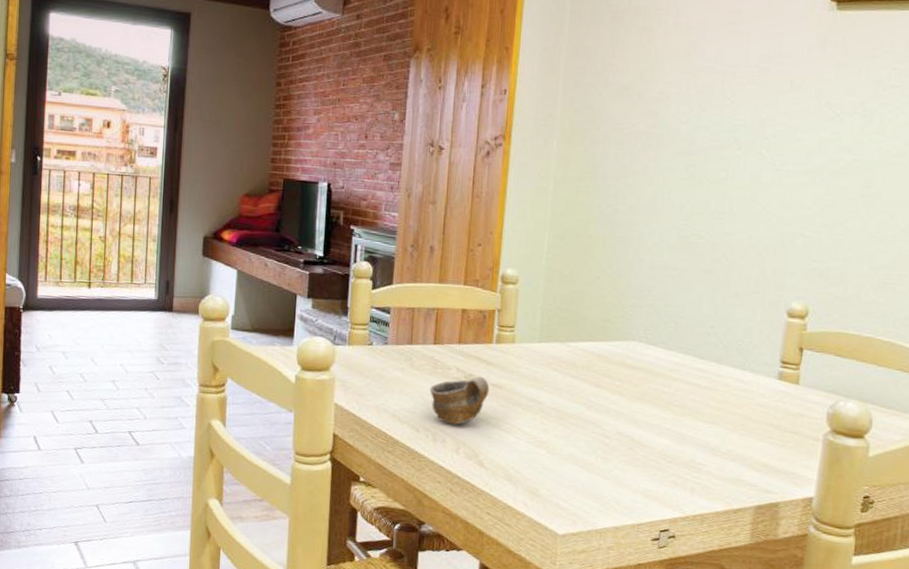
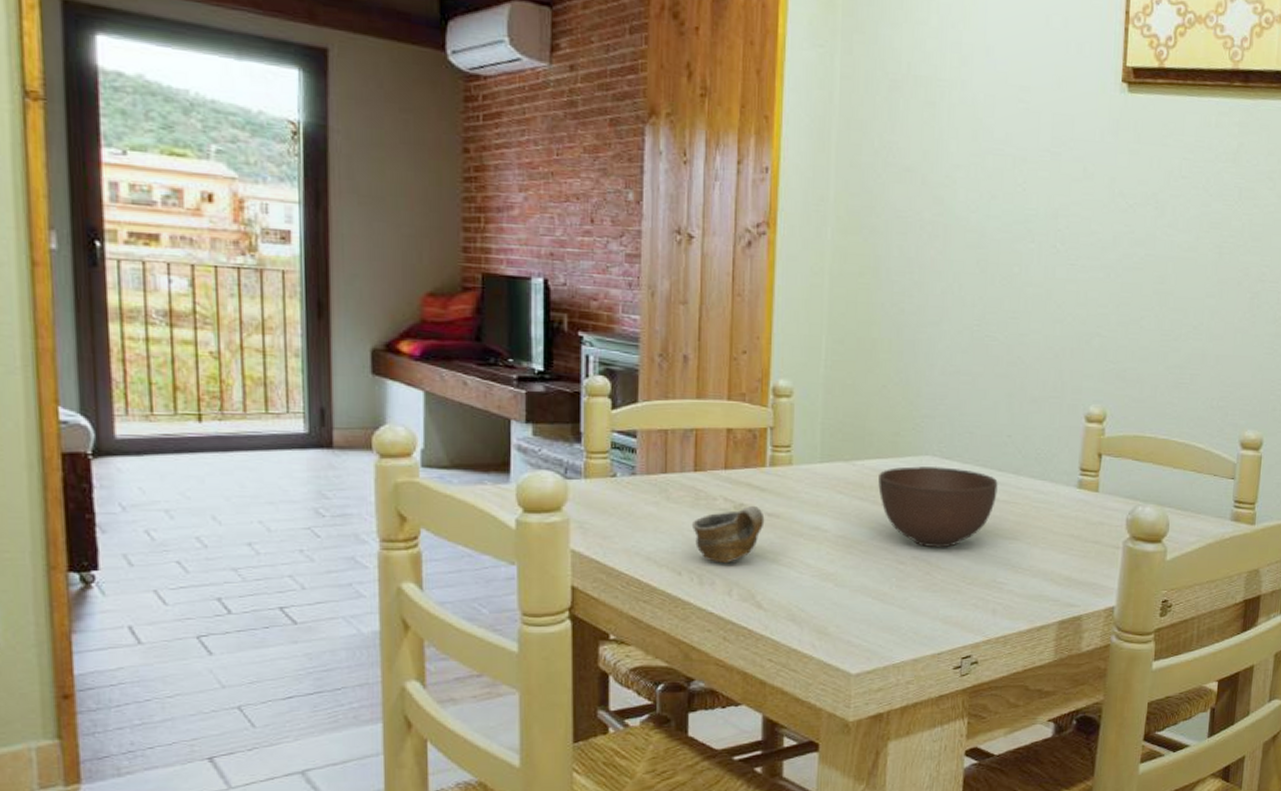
bowl: none [589,350,700,427] -> present [878,466,998,548]

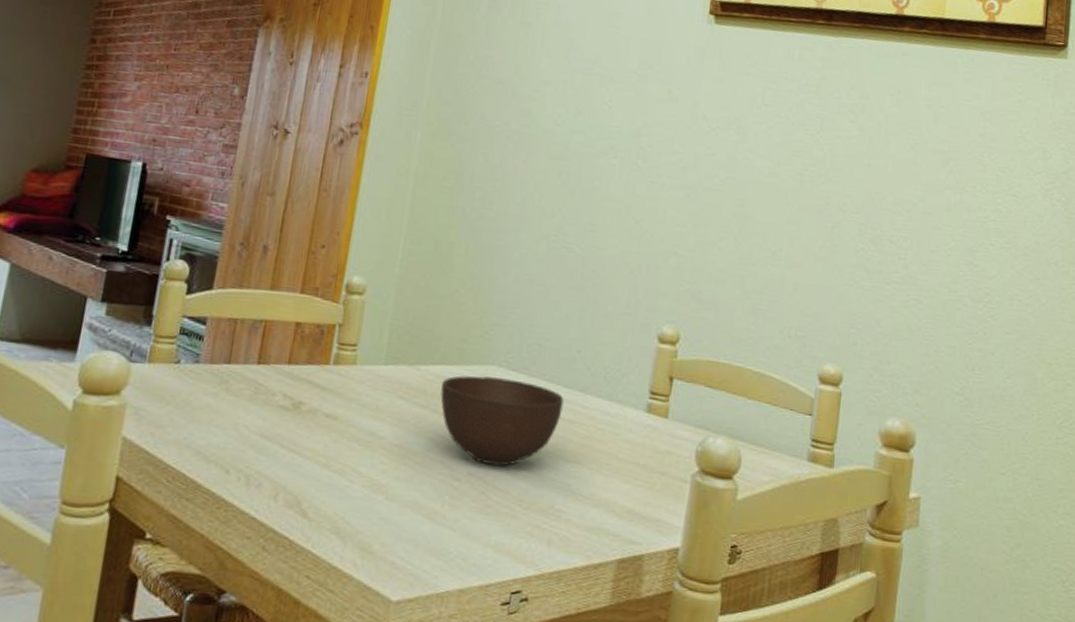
cup: present [691,505,765,564] -> none [246,404,322,465]

